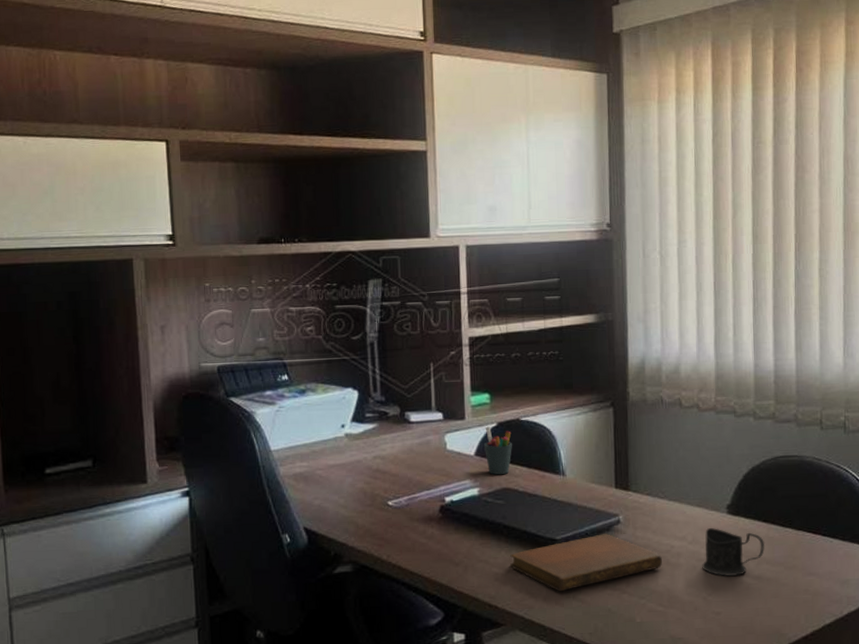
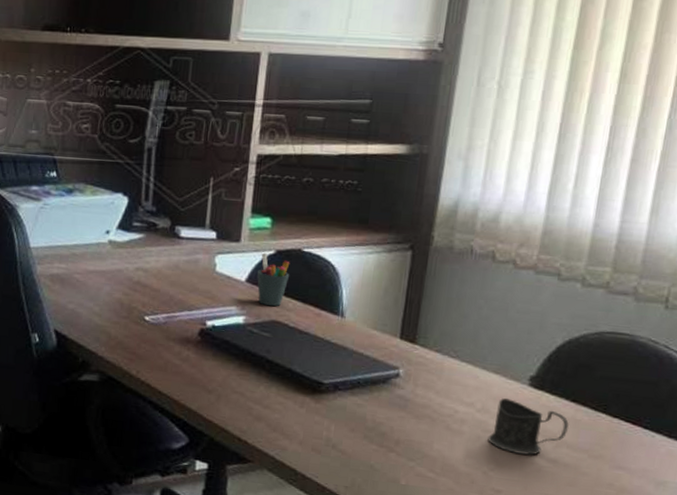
notebook: present [509,534,662,592] -> none [267,385,442,439]

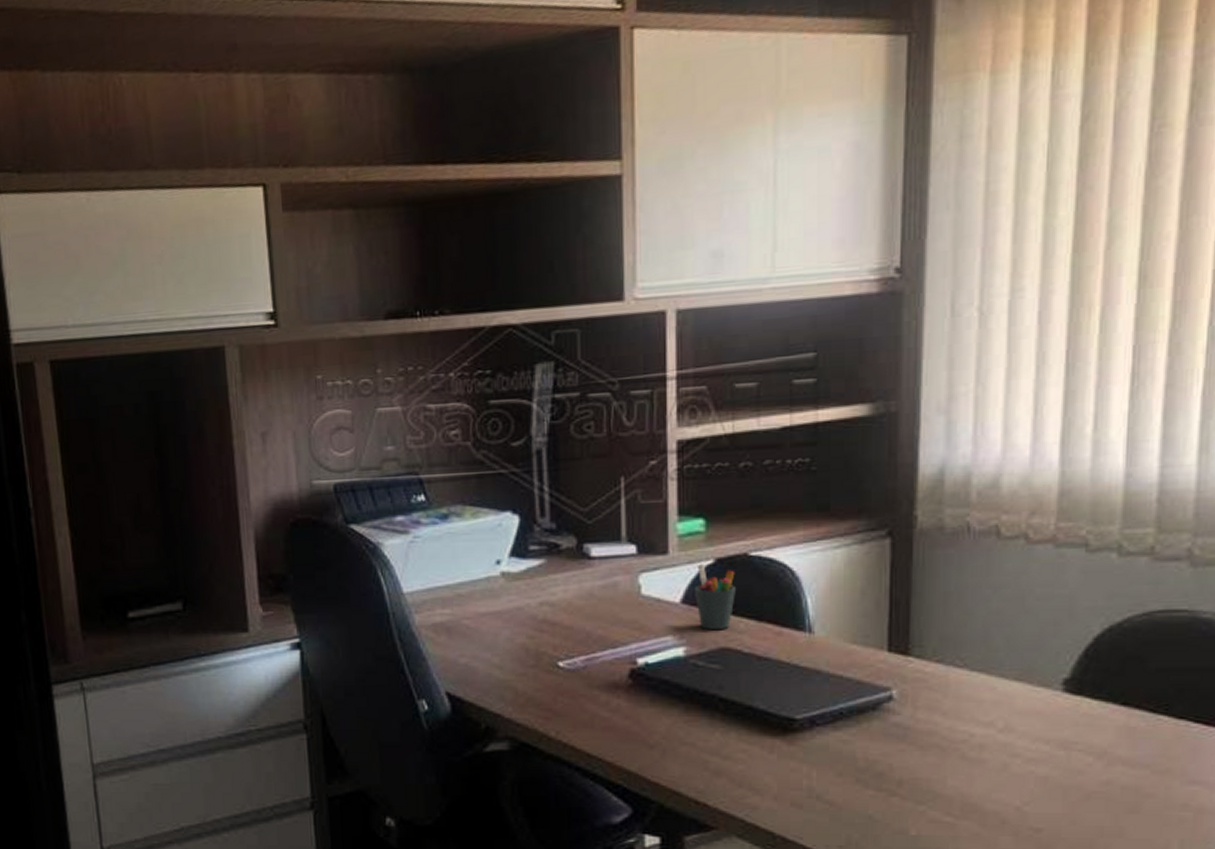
mug: present [488,397,569,455] -> none [1017,710,1121,779]

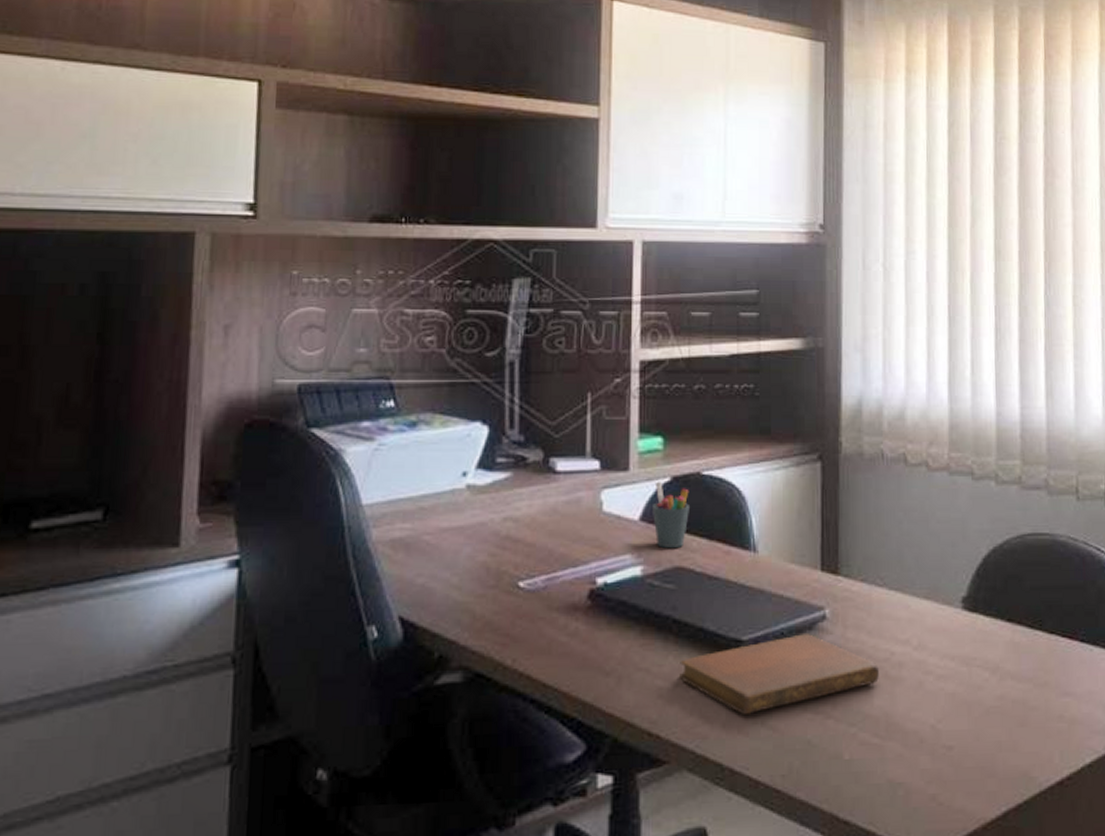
notebook: none [726,714,954,790] -> present [678,634,879,715]

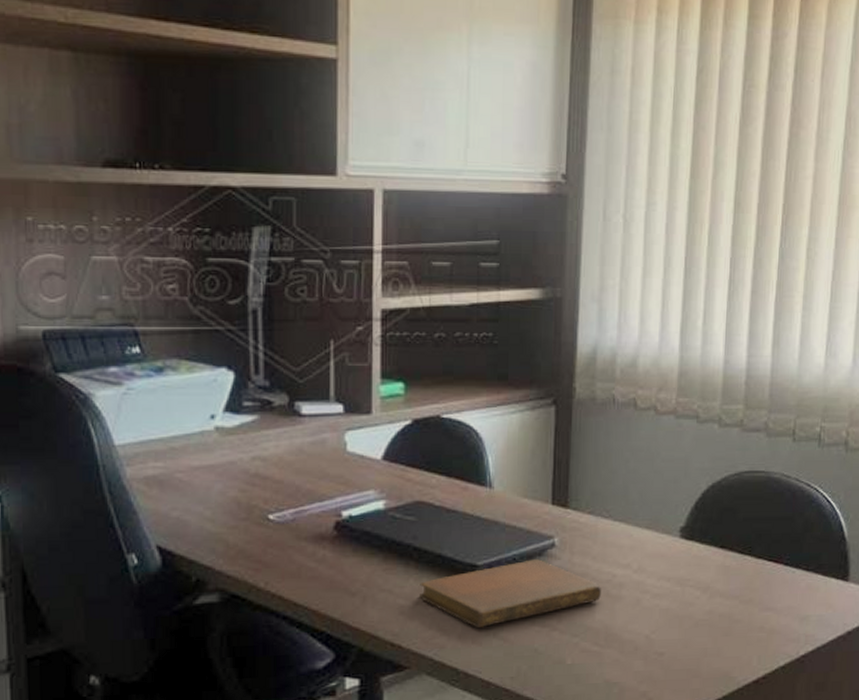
pen holder: present [653,482,689,548] -> none [394,425,429,484]

